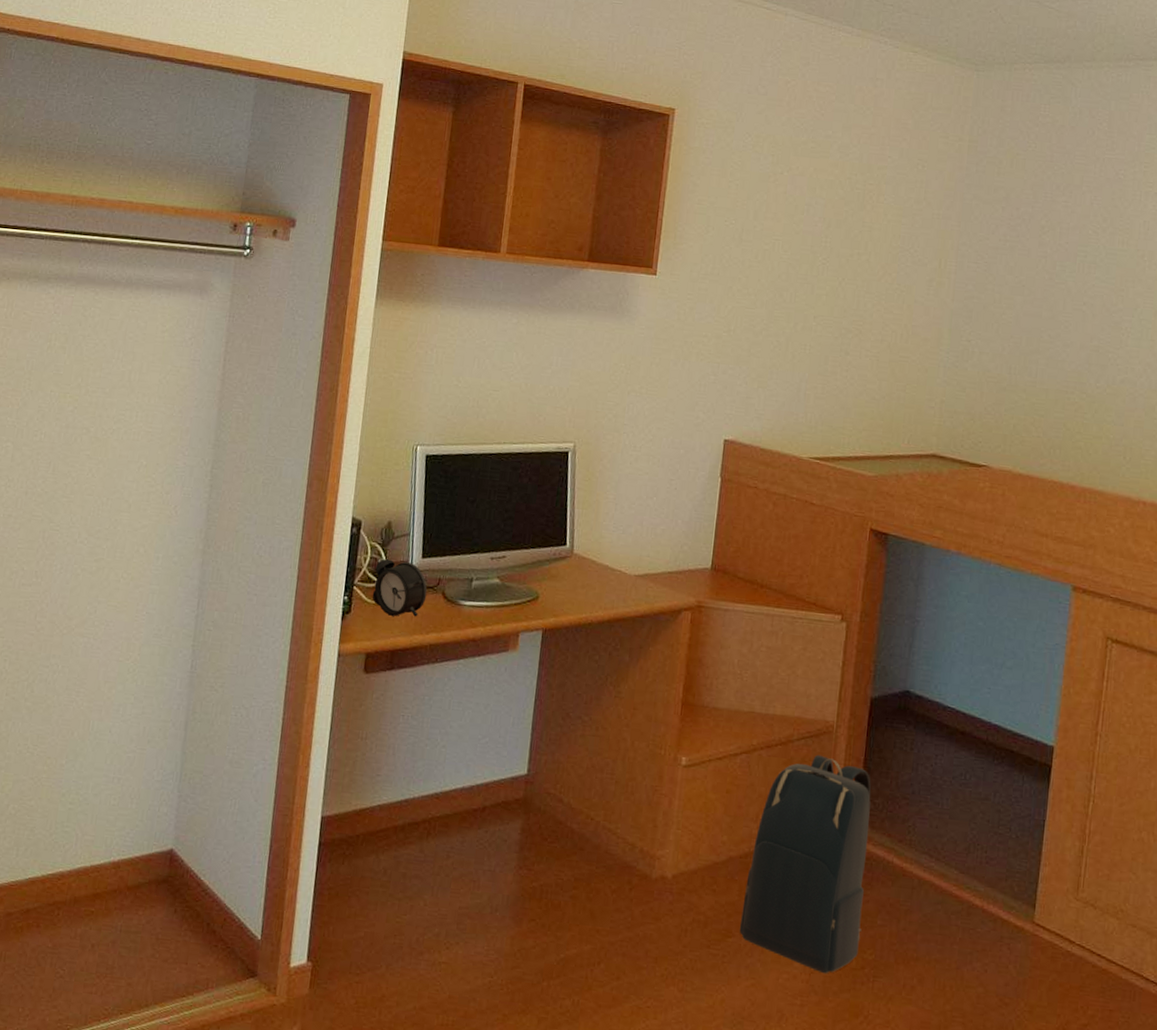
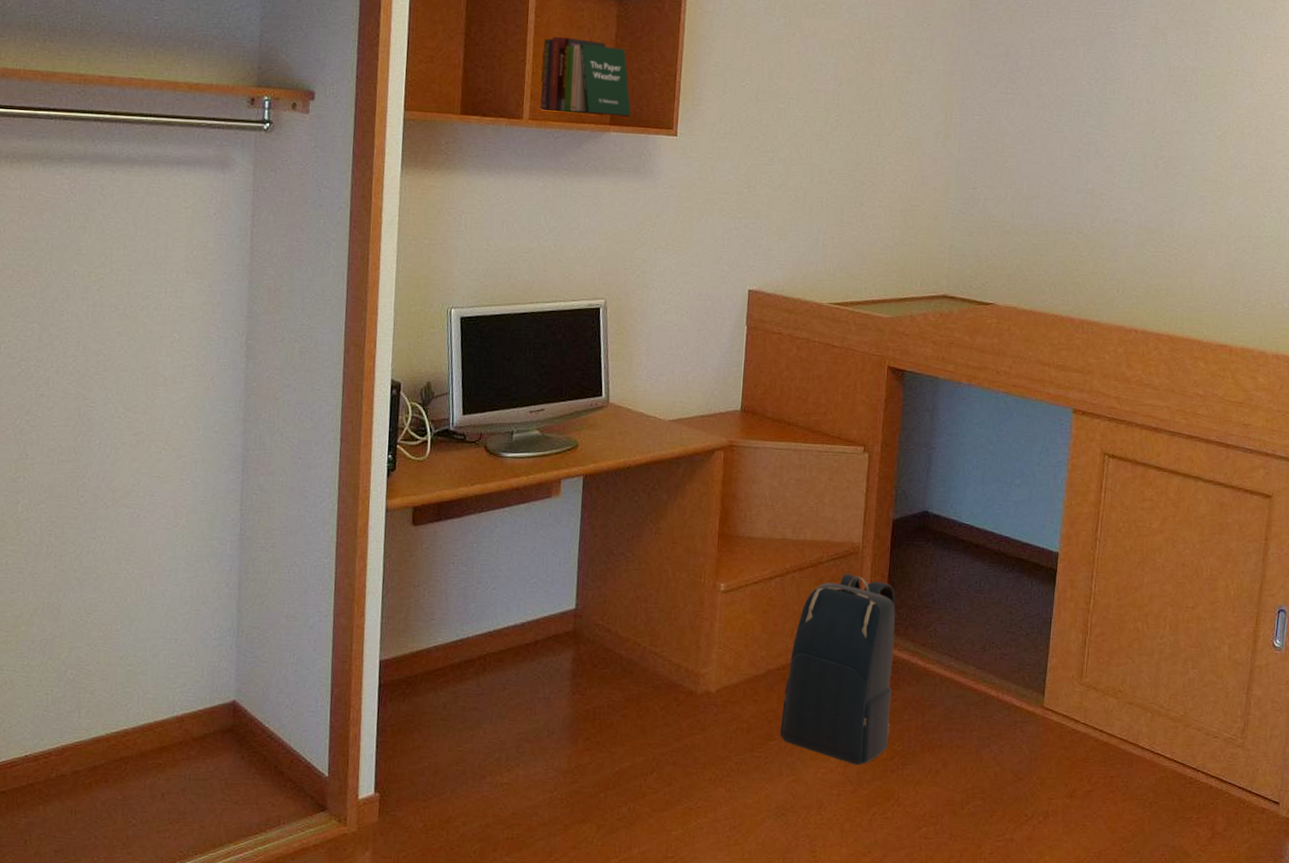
alarm clock: present [372,559,428,617] -> none [415,417,470,471]
books: none [518,169,610,254] -> present [540,36,631,117]

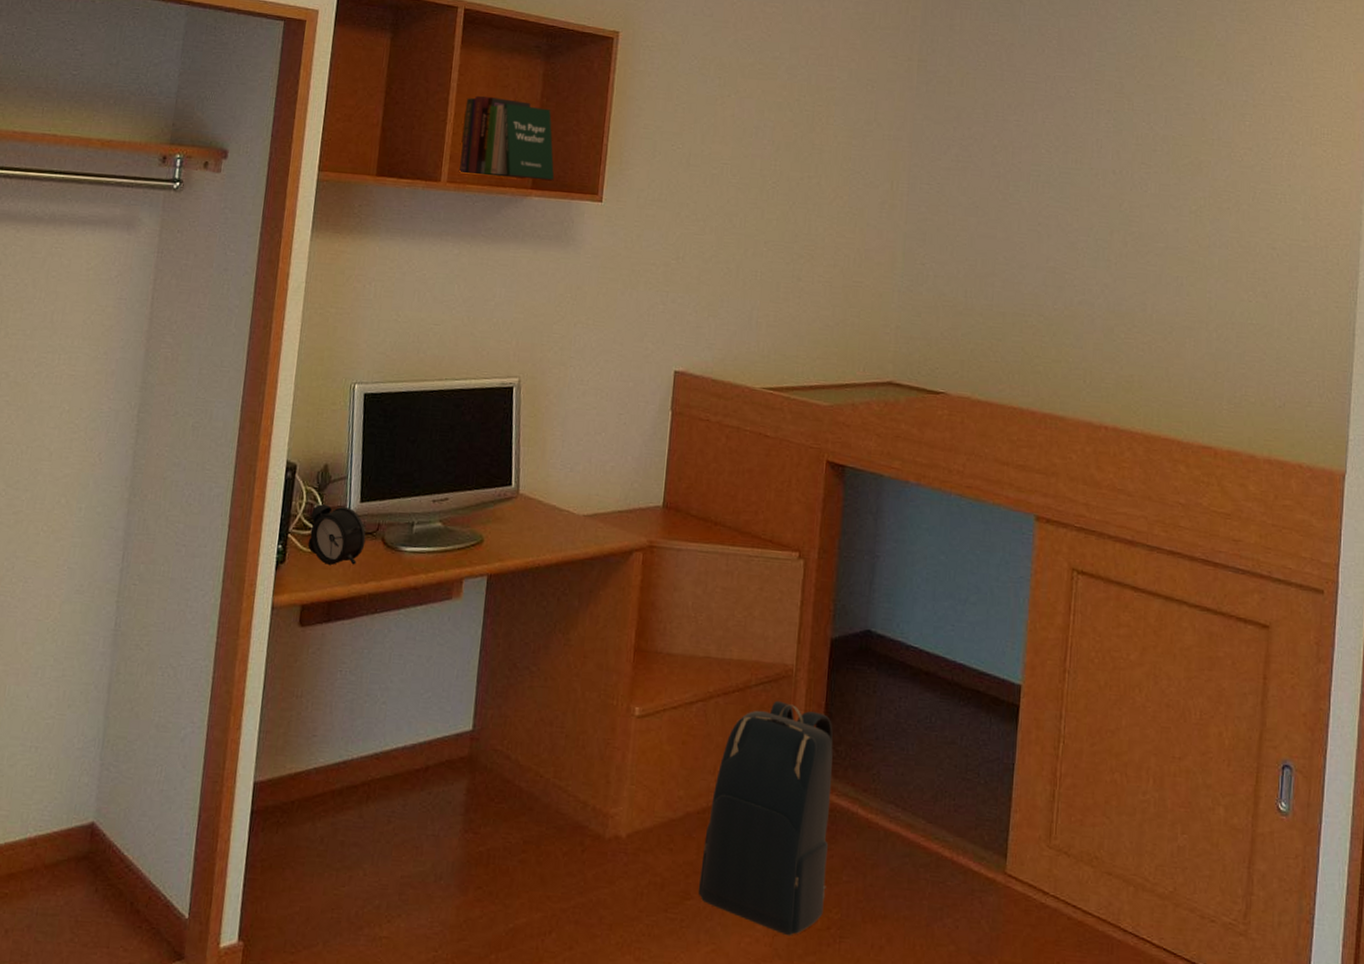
alarm clock: none [415,417,470,471] -> present [307,504,366,565]

